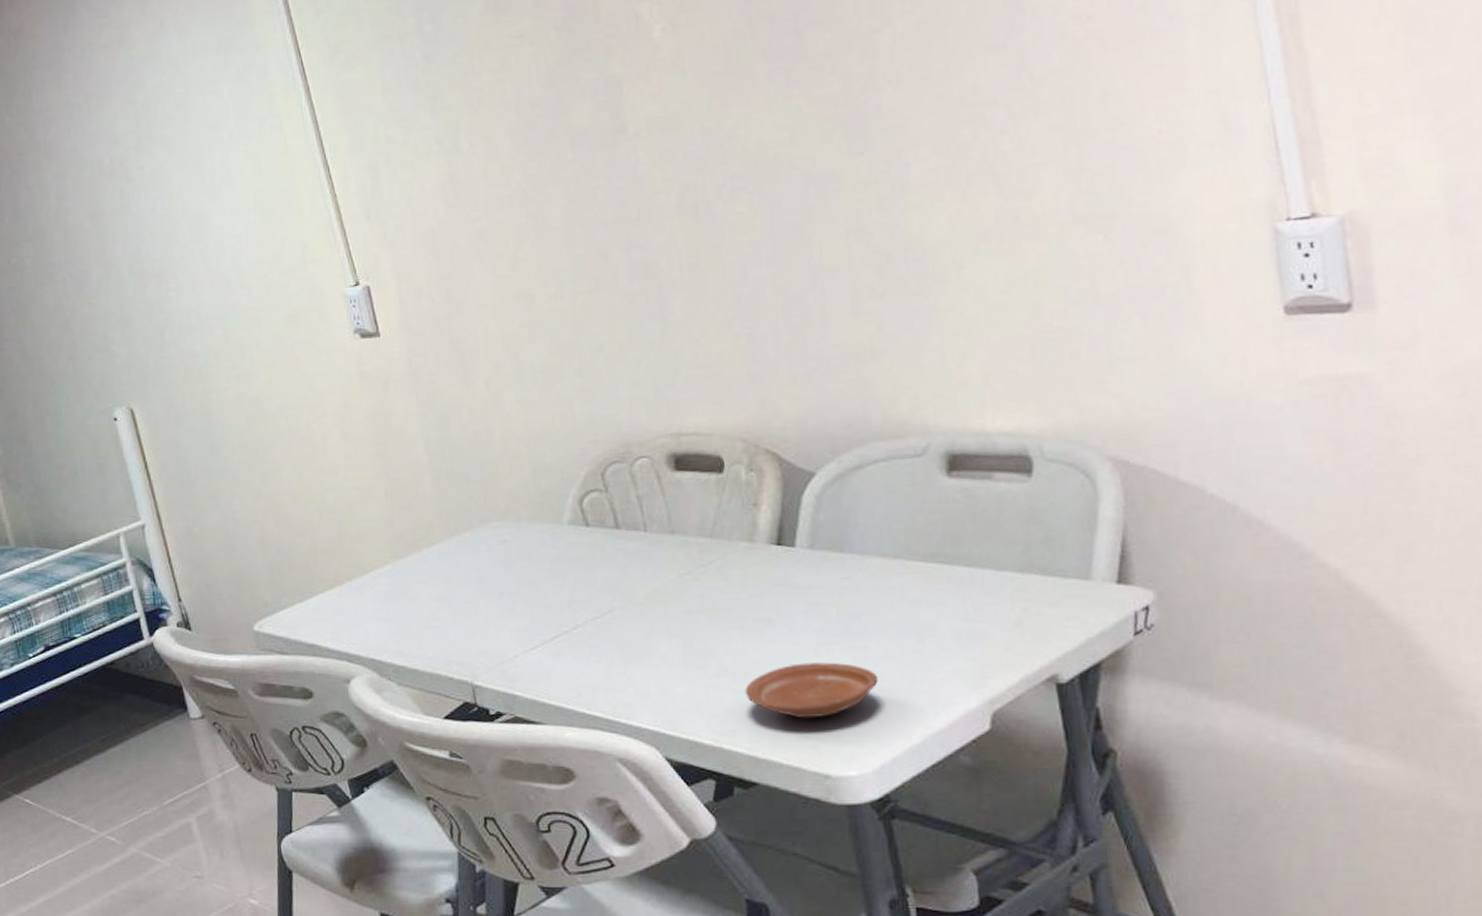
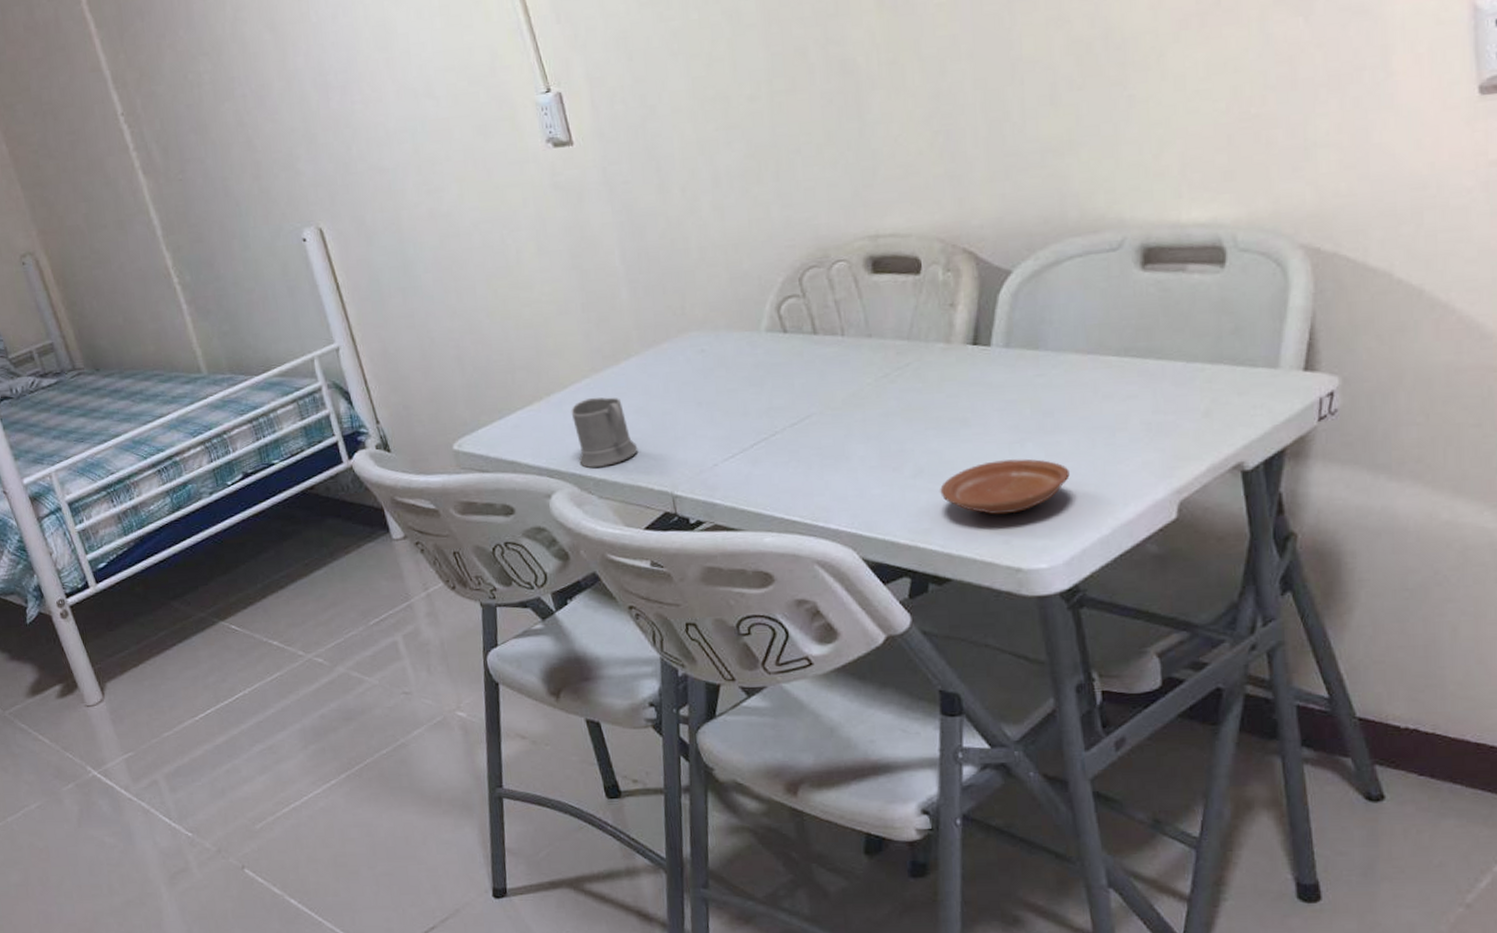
mug: none [372,583,439,654] -> present [571,397,638,468]

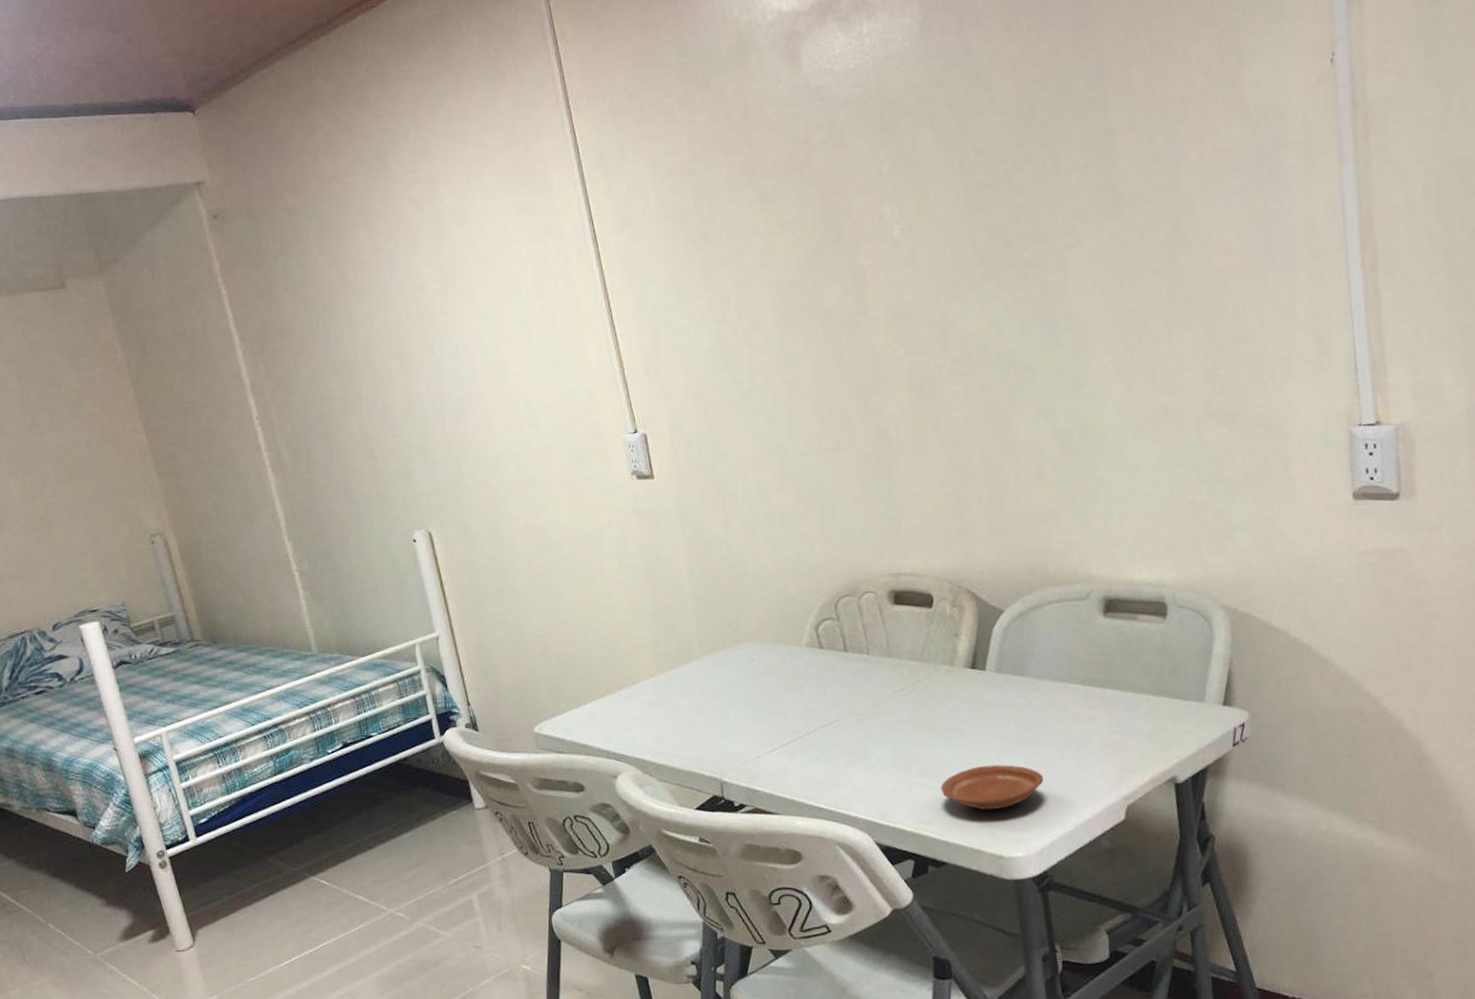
mug: present [571,397,638,468] -> none [638,693,694,754]

